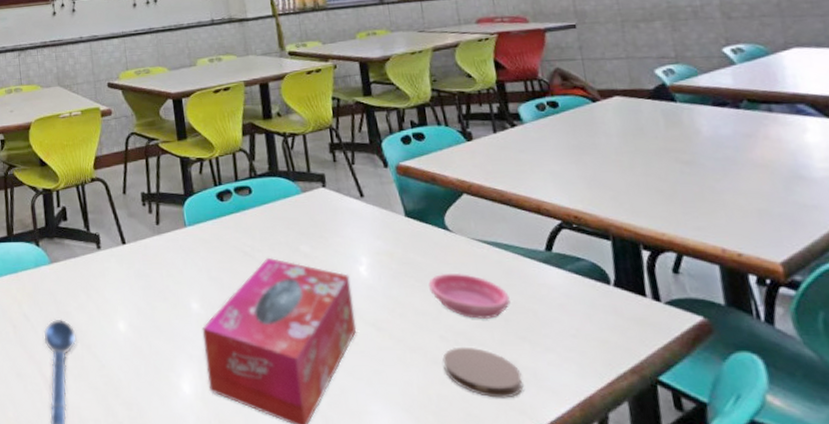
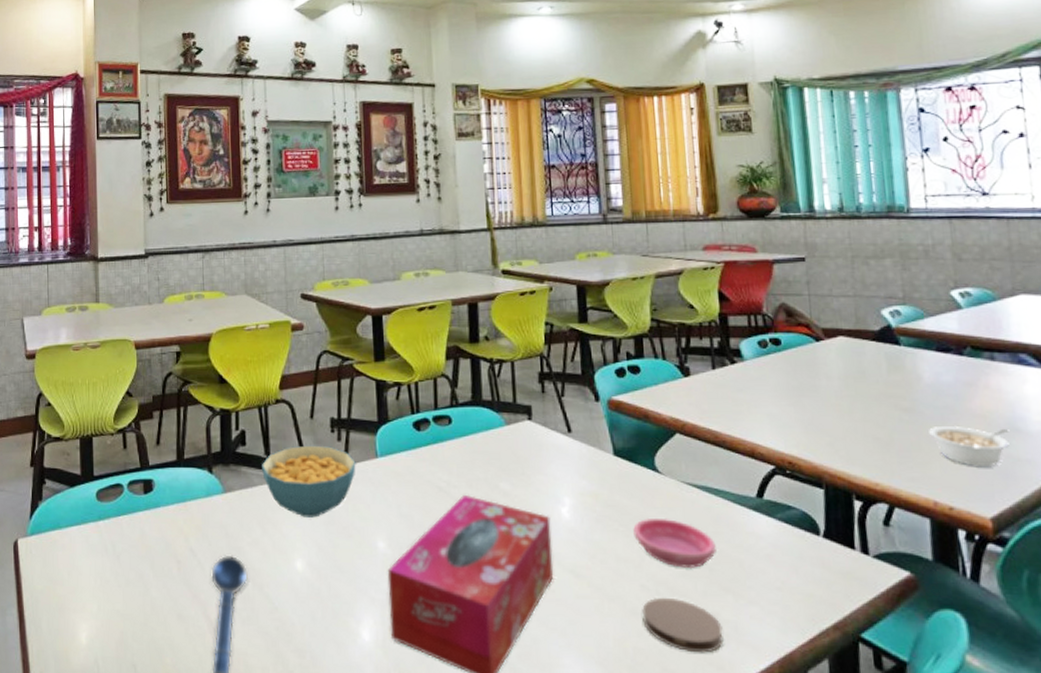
cereal bowl: none [83,218,167,283] -> present [262,445,356,518]
legume: none [711,176,794,214] -> present [929,427,1010,466]

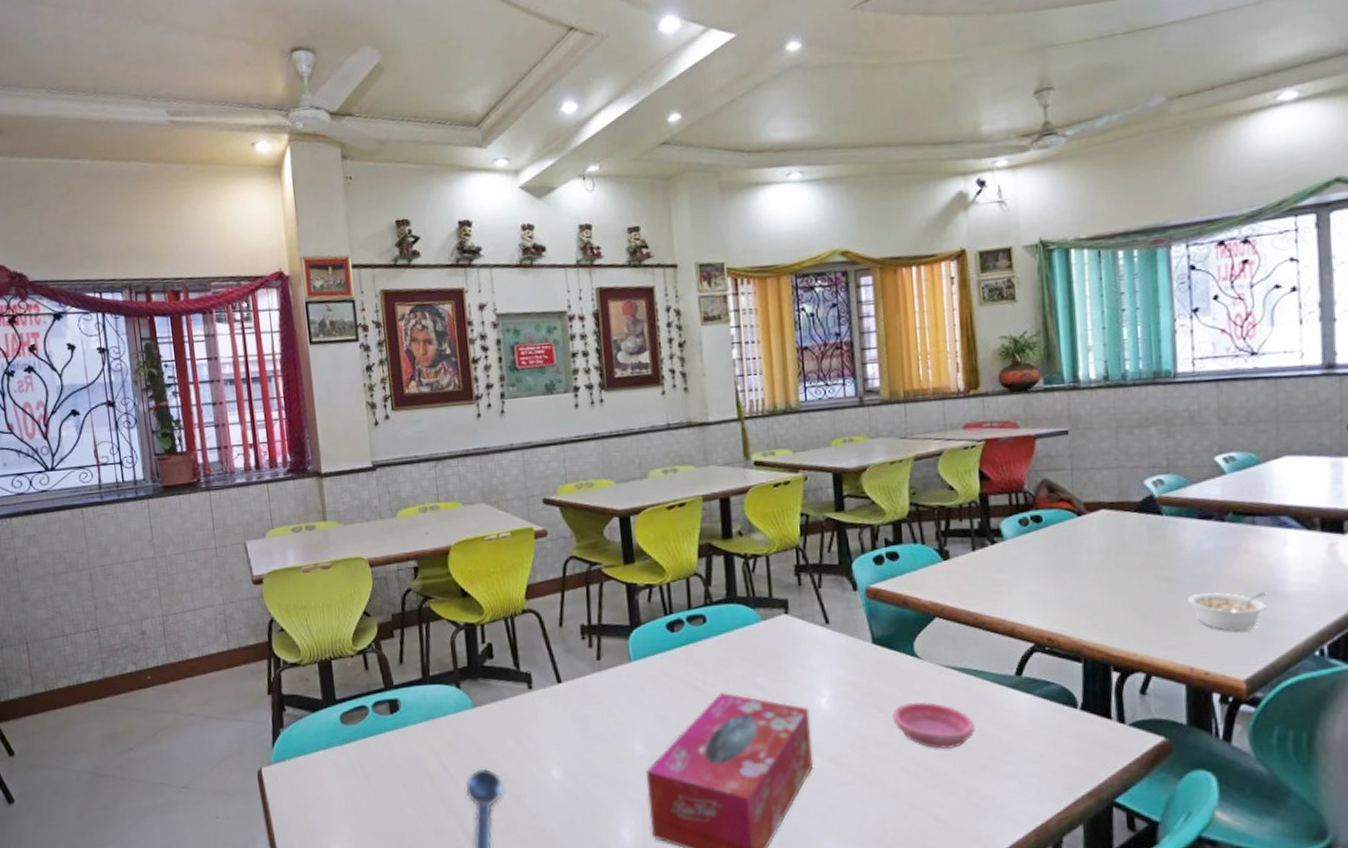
cereal bowl: present [262,445,356,518] -> none [511,653,610,726]
coaster: present [642,597,724,653] -> none [901,778,982,829]

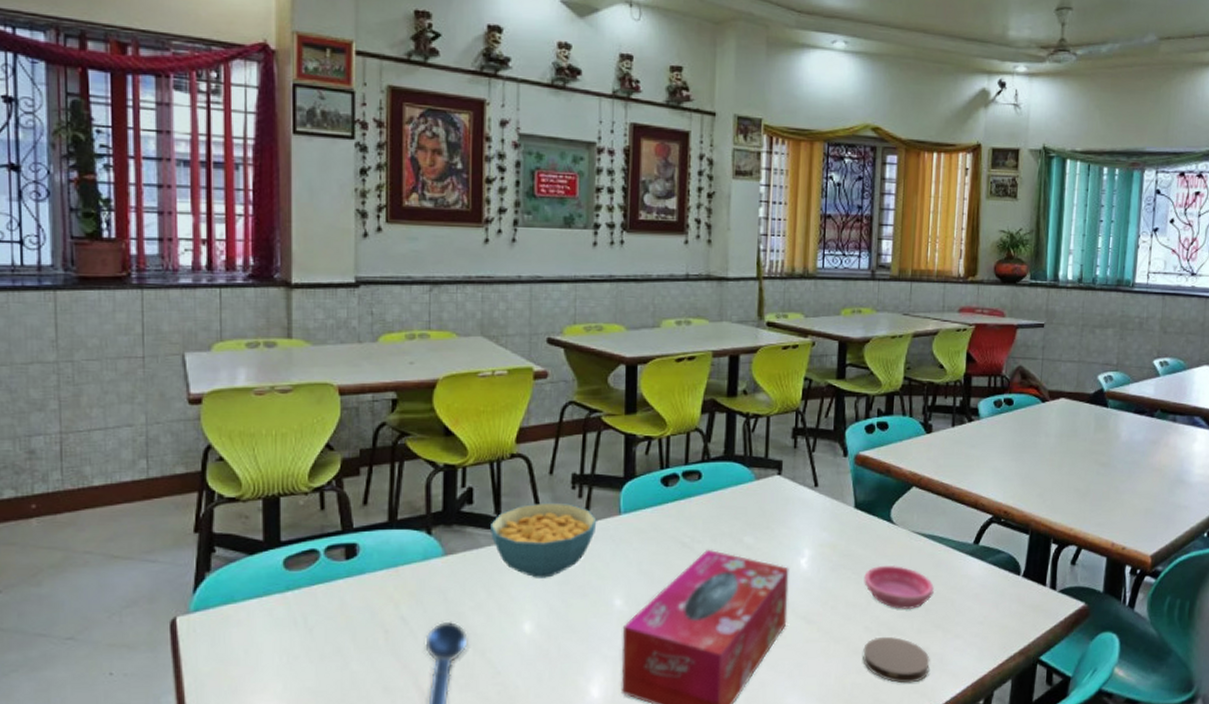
cereal bowl: none [511,653,610,726] -> present [491,502,597,578]
coaster: none [901,778,982,829] -> present [863,636,930,684]
legume: present [1188,591,1267,631] -> none [1118,479,1177,512]

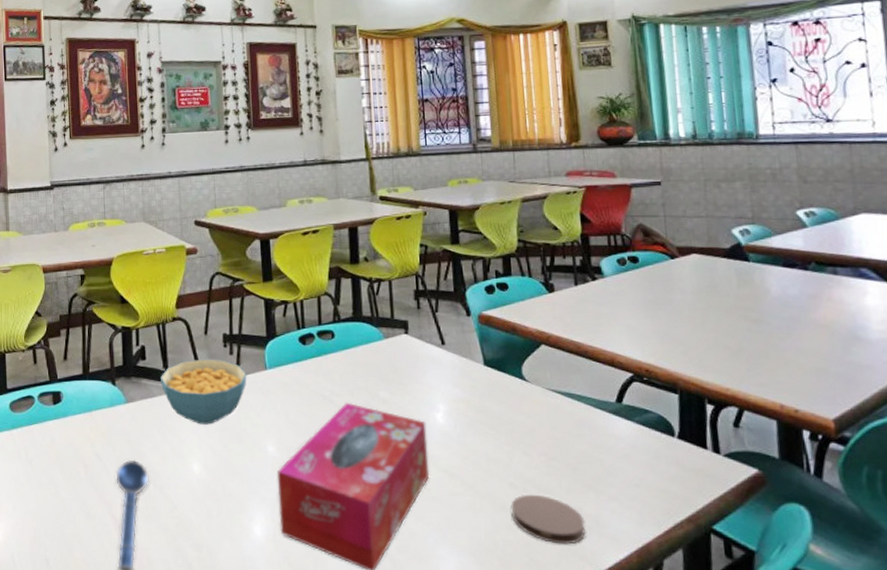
saucer: present [864,565,934,609] -> none [502,422,579,467]

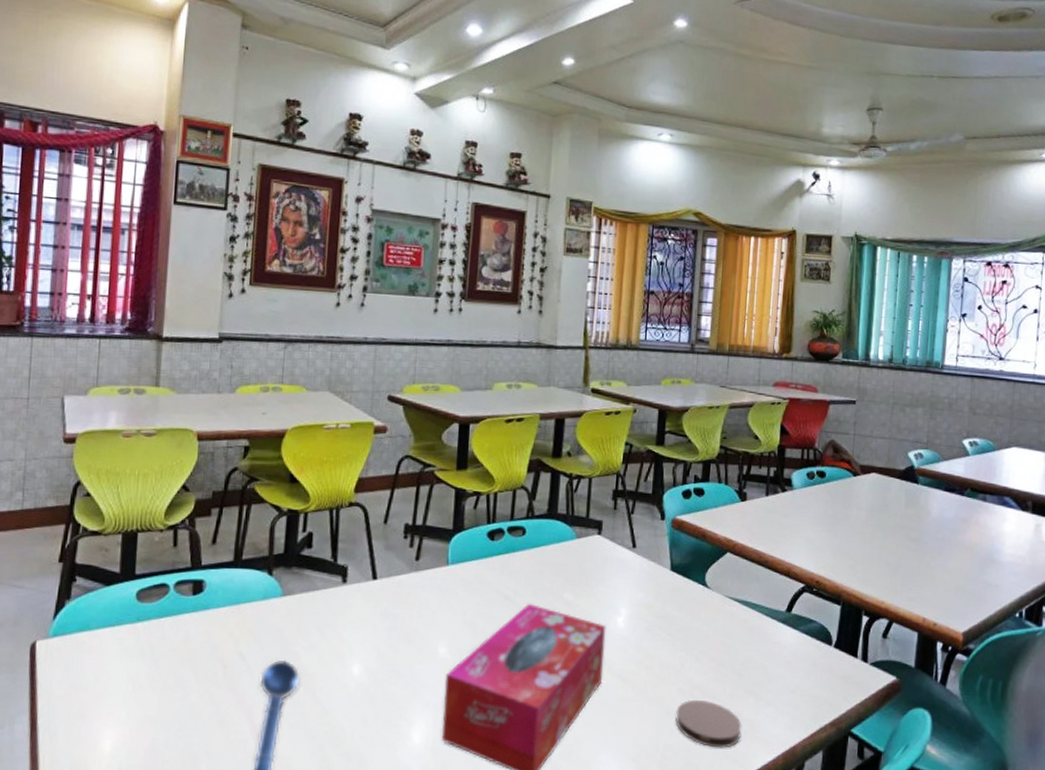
cereal bowl: present [161,359,247,425] -> none [326,550,426,623]

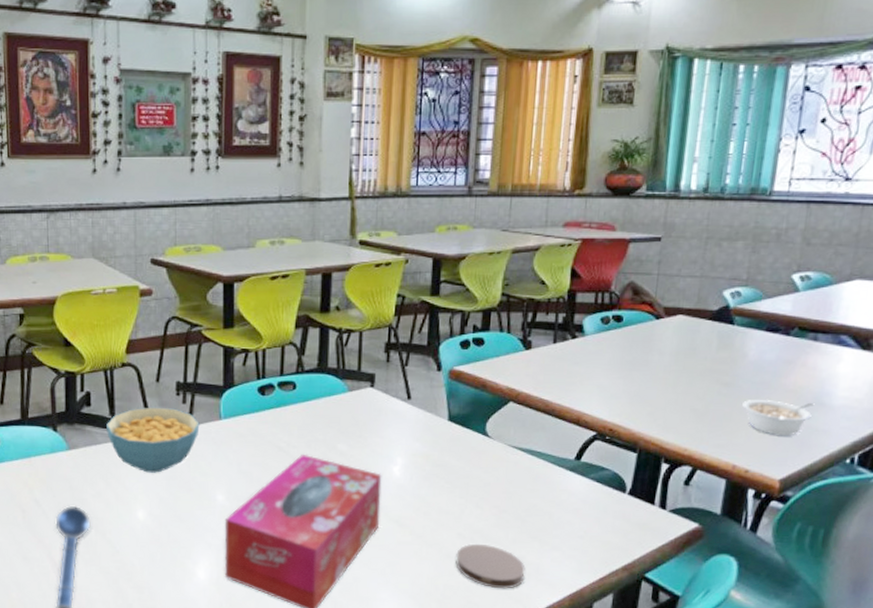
cereal bowl: none [326,550,426,623] -> present [106,407,200,473]
legume: none [928,555,987,590] -> present [742,400,815,435]

